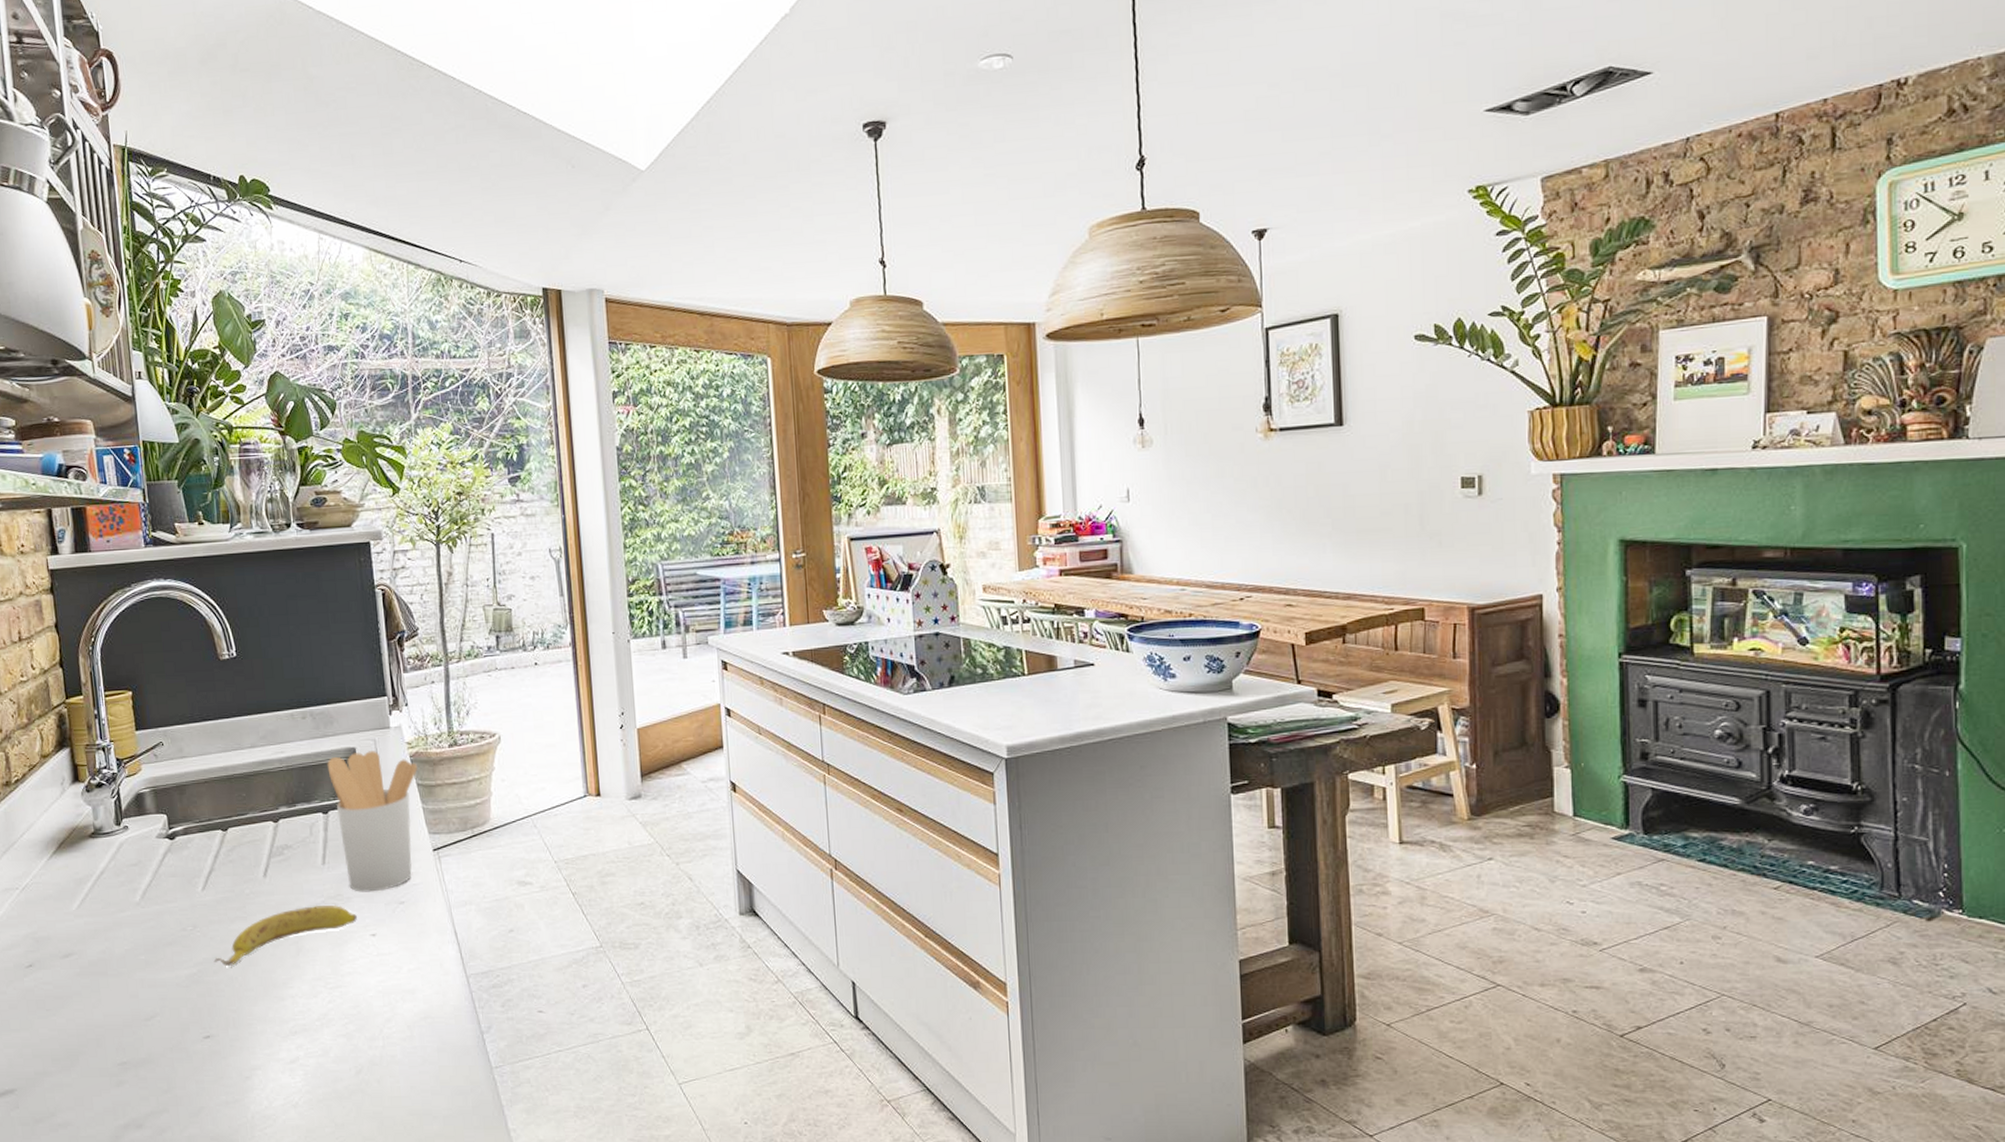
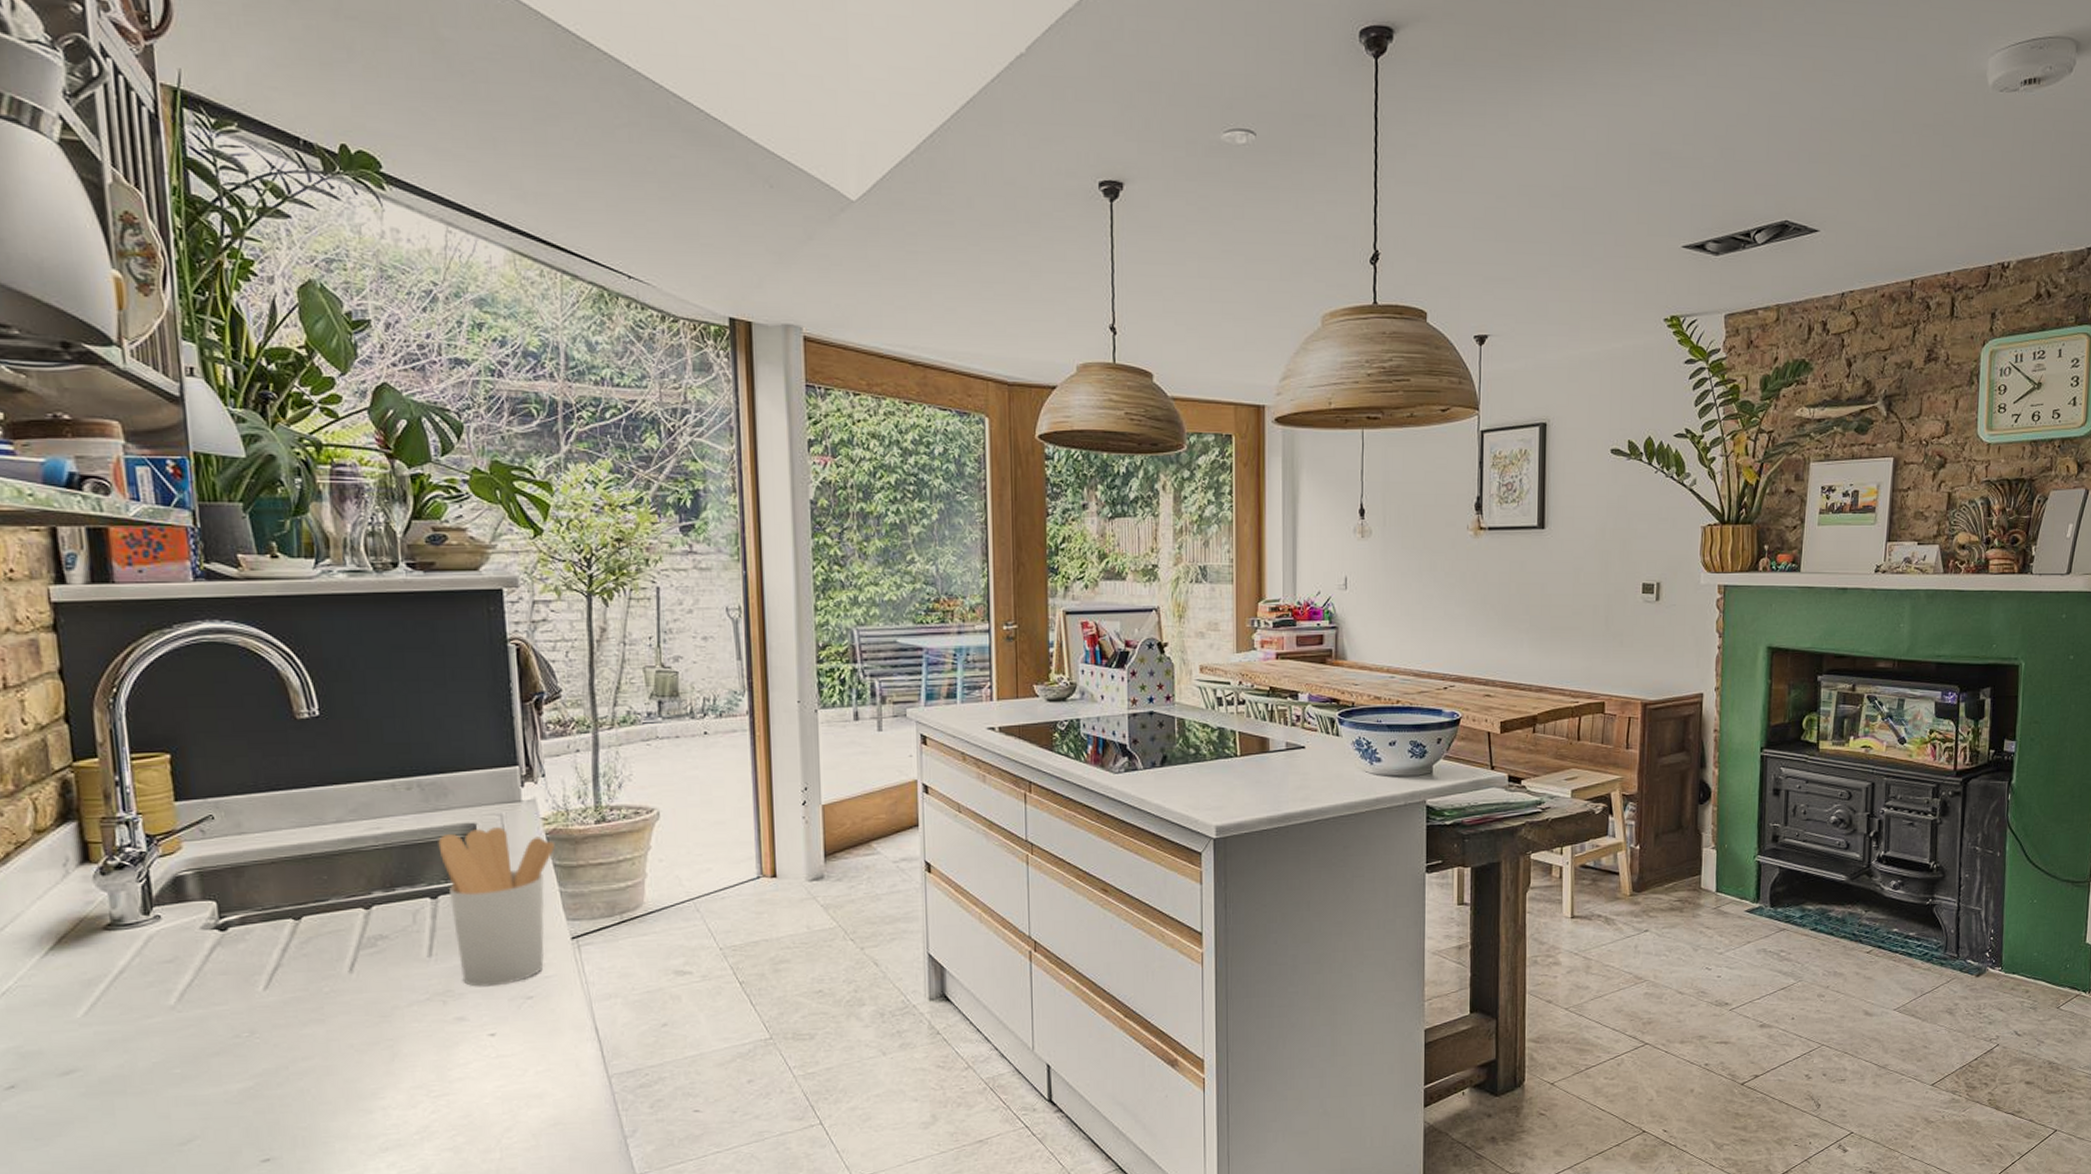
banana: present [213,905,357,967] -> none [277,1003,472,1078]

